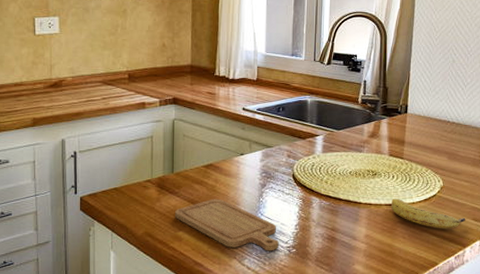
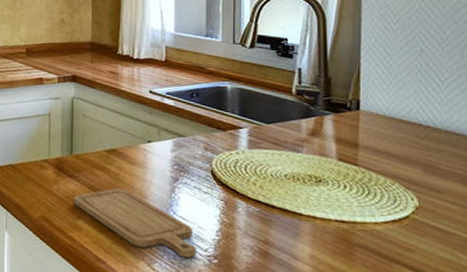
fruit: present [391,198,466,229] -> none [345,214,458,265]

